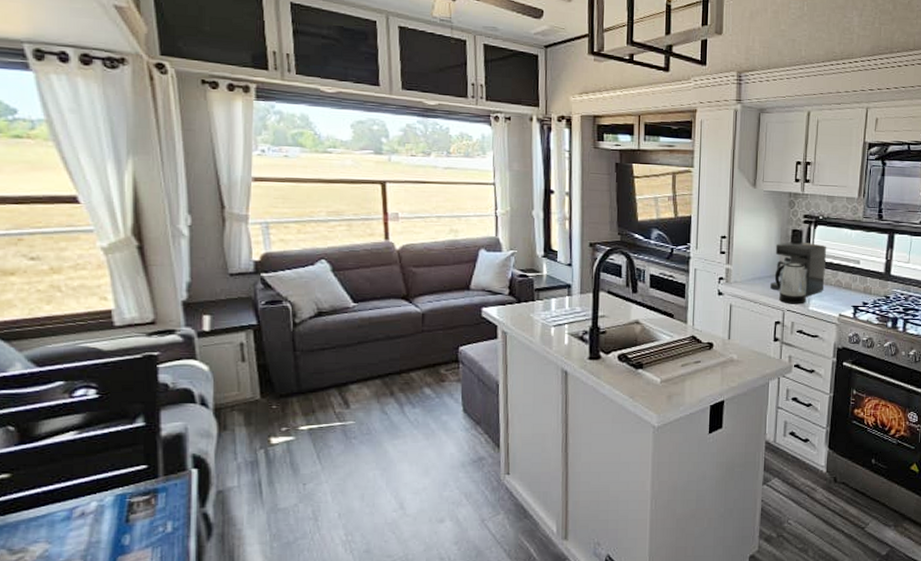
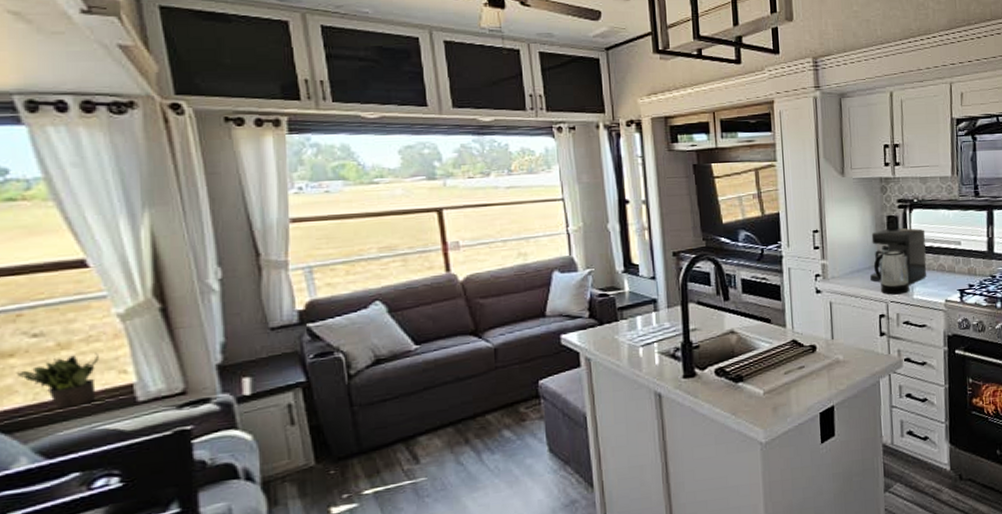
potted plant: none [15,278,84,325] -> present [16,352,99,409]

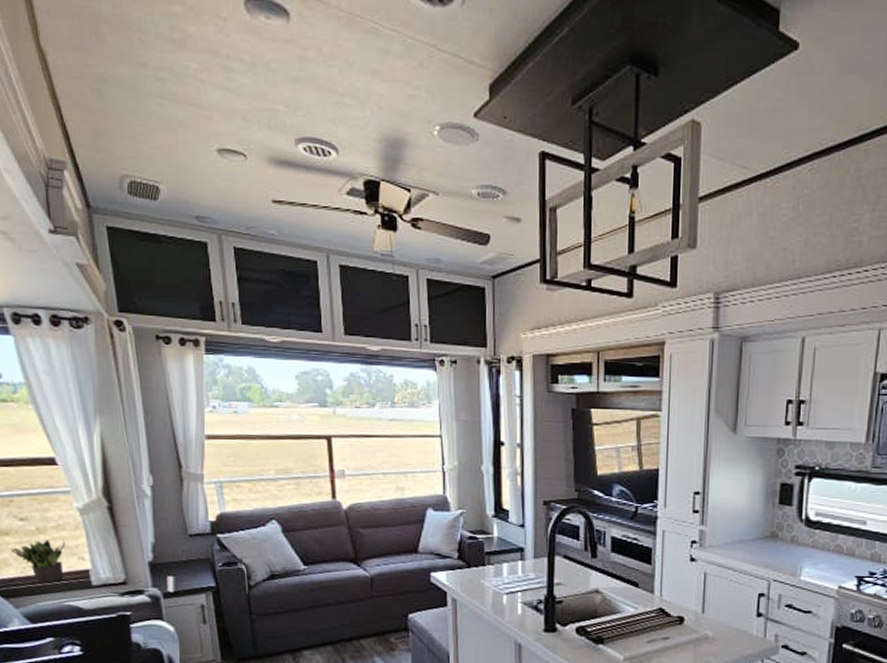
coffee maker: present [870,227,927,285] -> none [753,497,825,564]
kettle: present [873,250,910,295] -> none [758,522,800,574]

